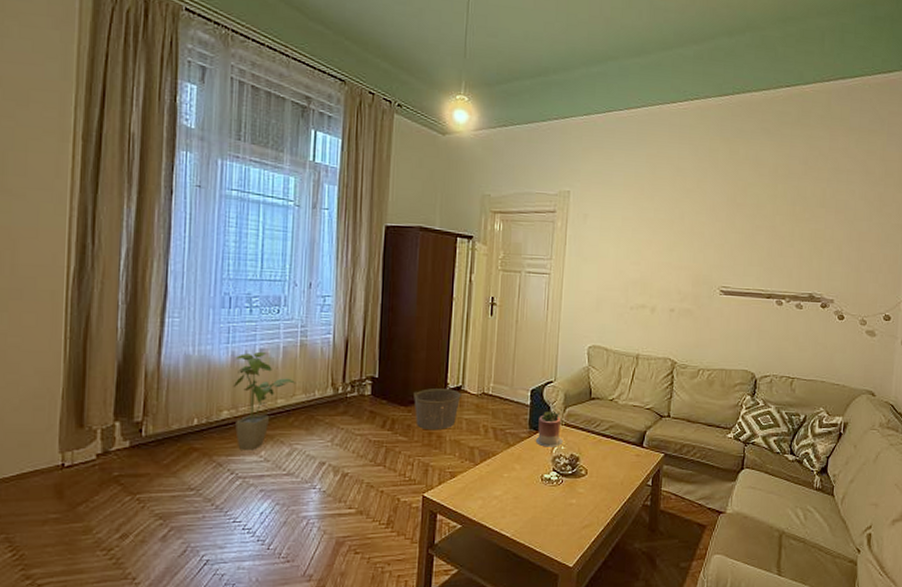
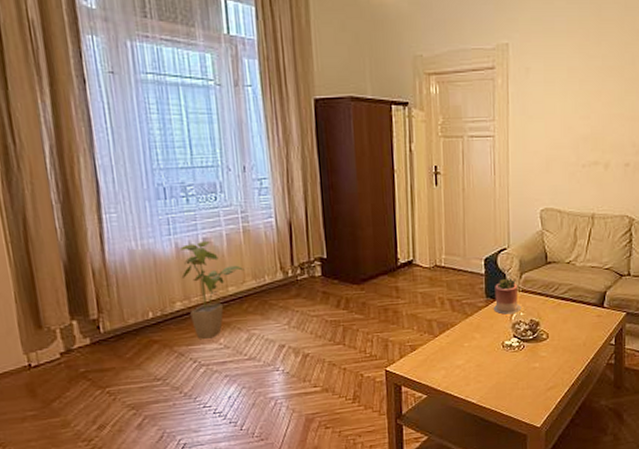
basket: present [414,389,461,431] -> none [365,264,414,307]

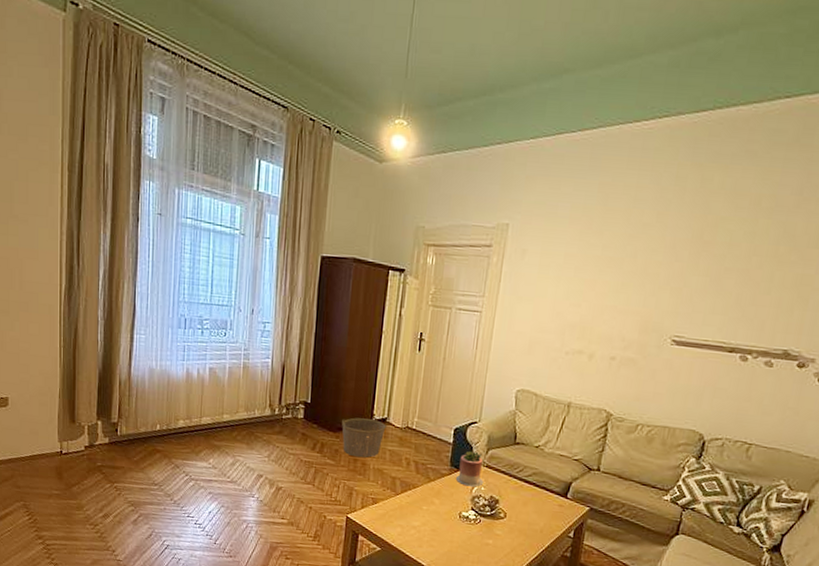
house plant: present [179,240,245,339] -> none [187,370,239,457]
basket: none [365,264,414,307] -> present [342,417,386,458]

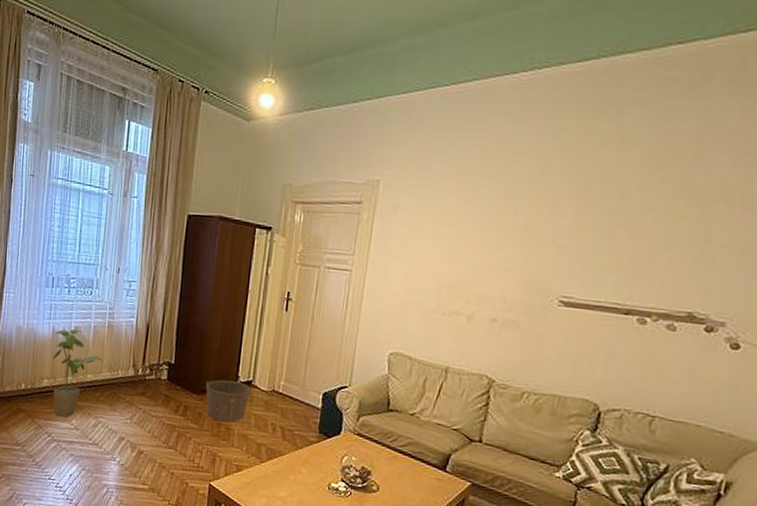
house plant: none [187,370,239,457] -> present [52,328,103,418]
succulent planter: present [456,451,484,488] -> none [325,417,355,457]

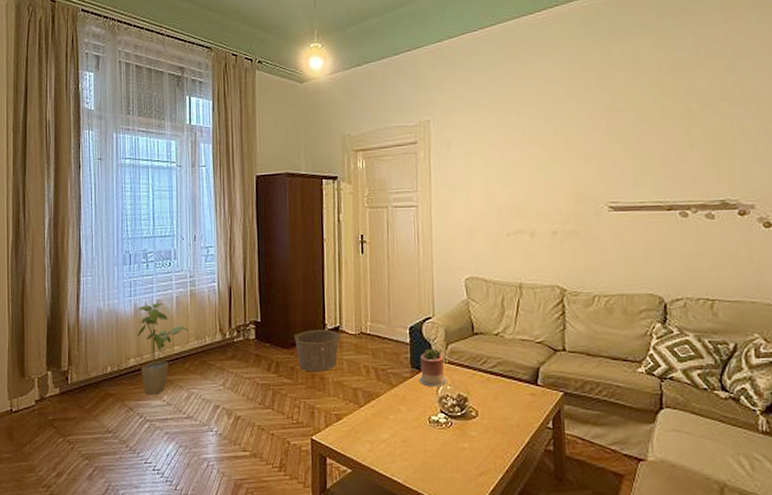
succulent planter: none [325,417,355,457] -> present [420,348,449,387]

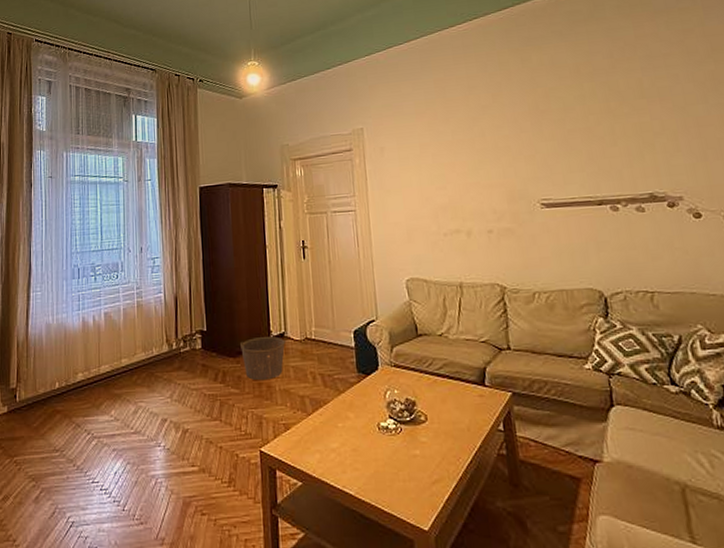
house plant: present [137,302,189,395] -> none [85,315,136,410]
succulent planter: present [420,348,449,387] -> none [366,351,396,392]

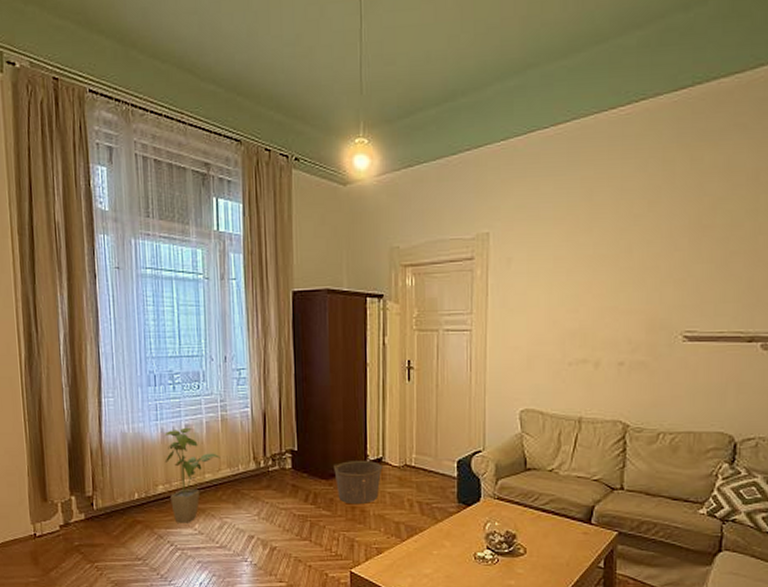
house plant: none [85,315,136,410] -> present [164,427,221,523]

